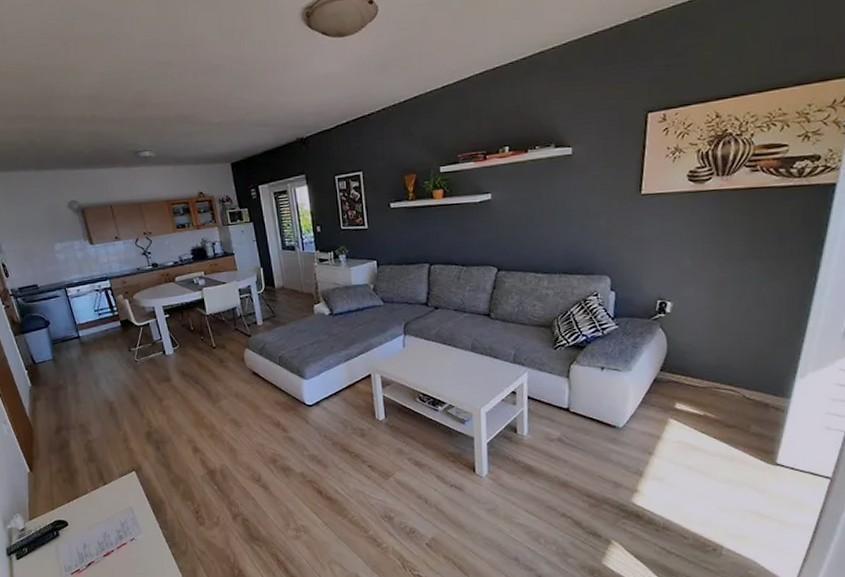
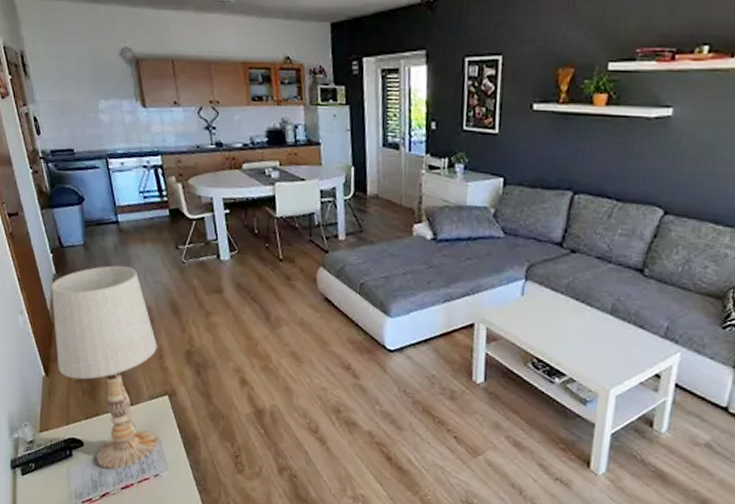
table lamp: none [29,372,130,541] -> present [52,265,157,470]

